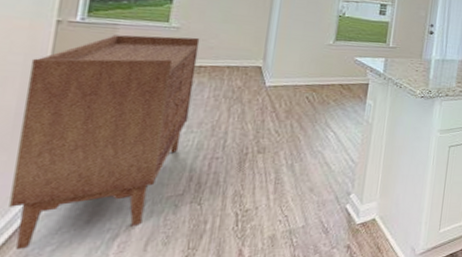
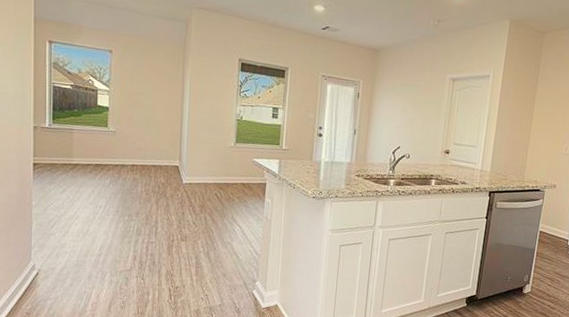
sideboard: present [9,35,200,251] -> none [21,138,131,301]

